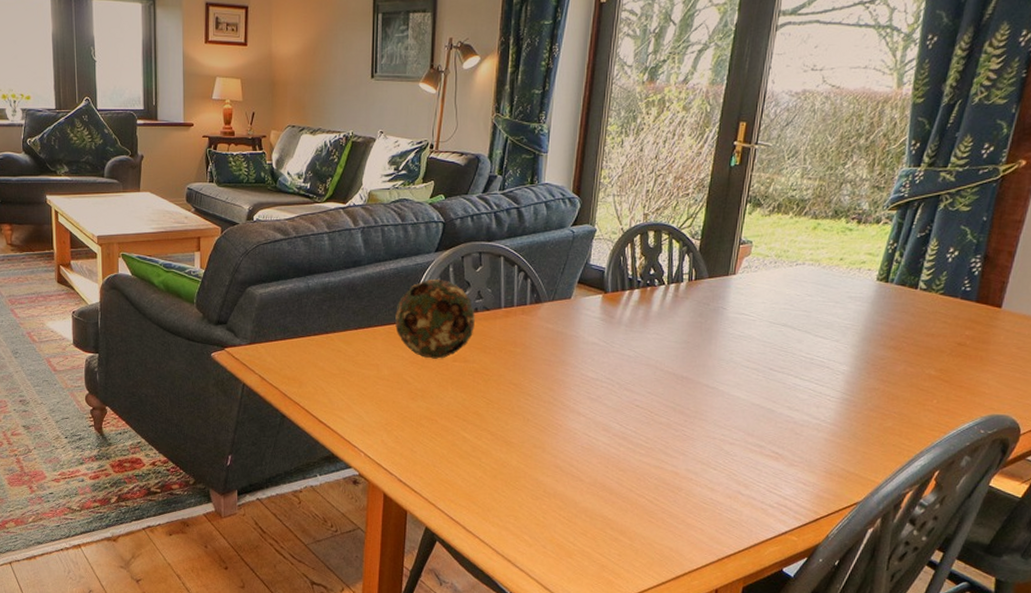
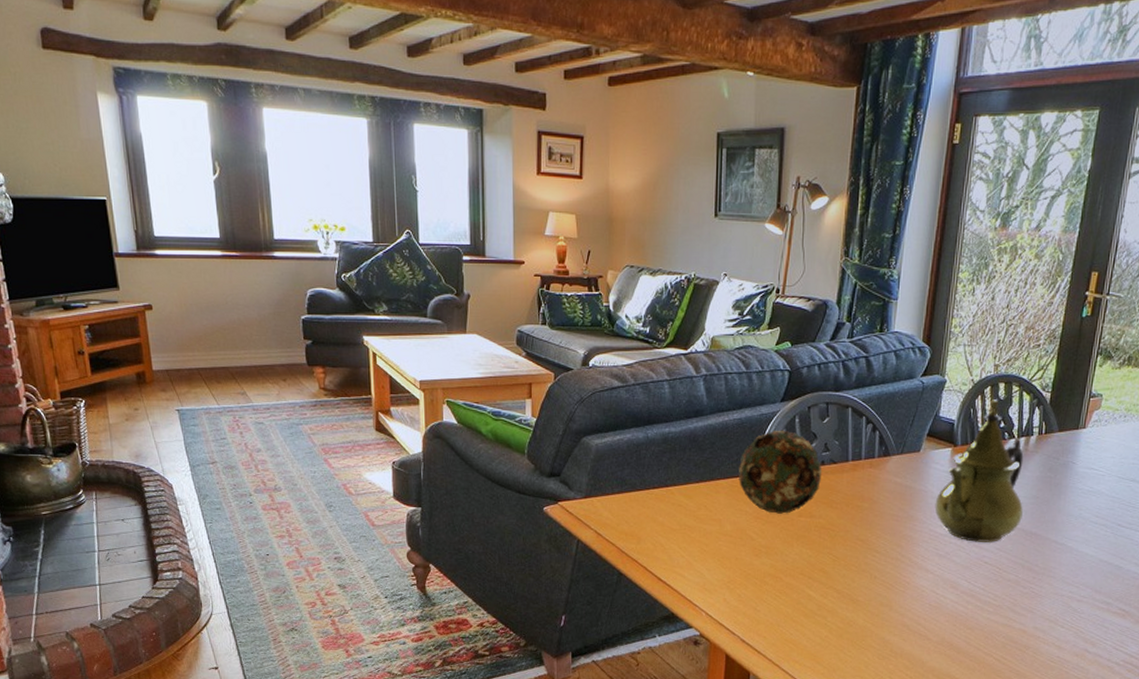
teapot: none [586,247,674,386] -> present [934,399,1024,542]

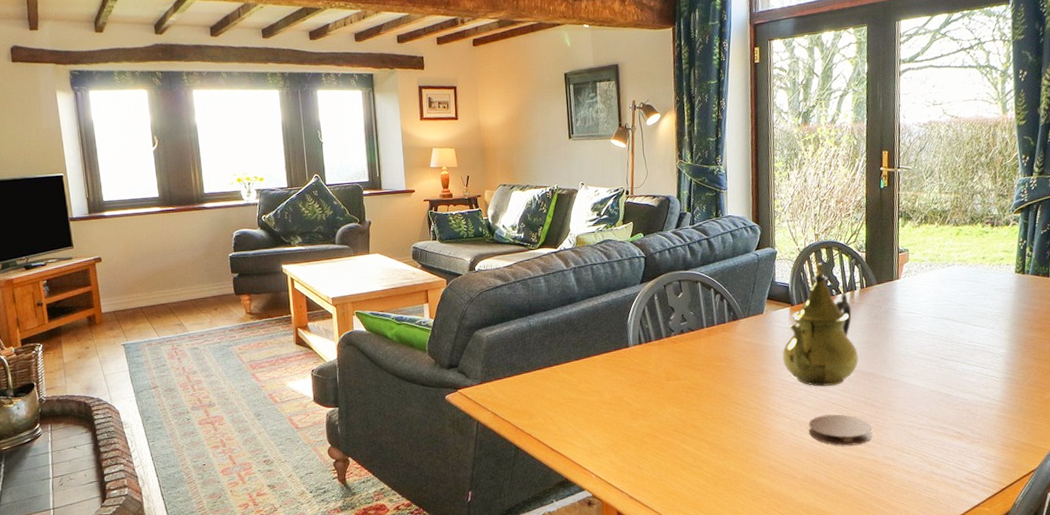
decorative ball: present [739,430,822,514] -> none [611,307,683,380]
coaster: none [953,574,1026,611] -> present [808,414,872,446]

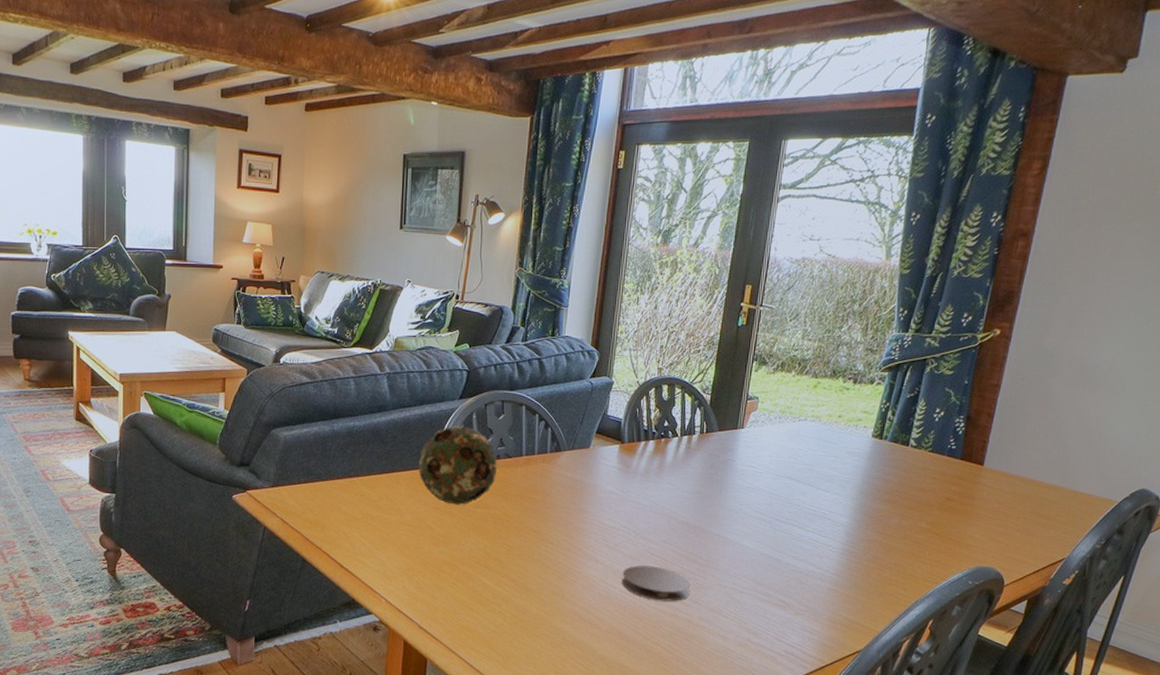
decorative ball: none [611,307,683,380] -> present [419,425,498,505]
teapot: present [782,263,859,387] -> none [604,400,687,535]

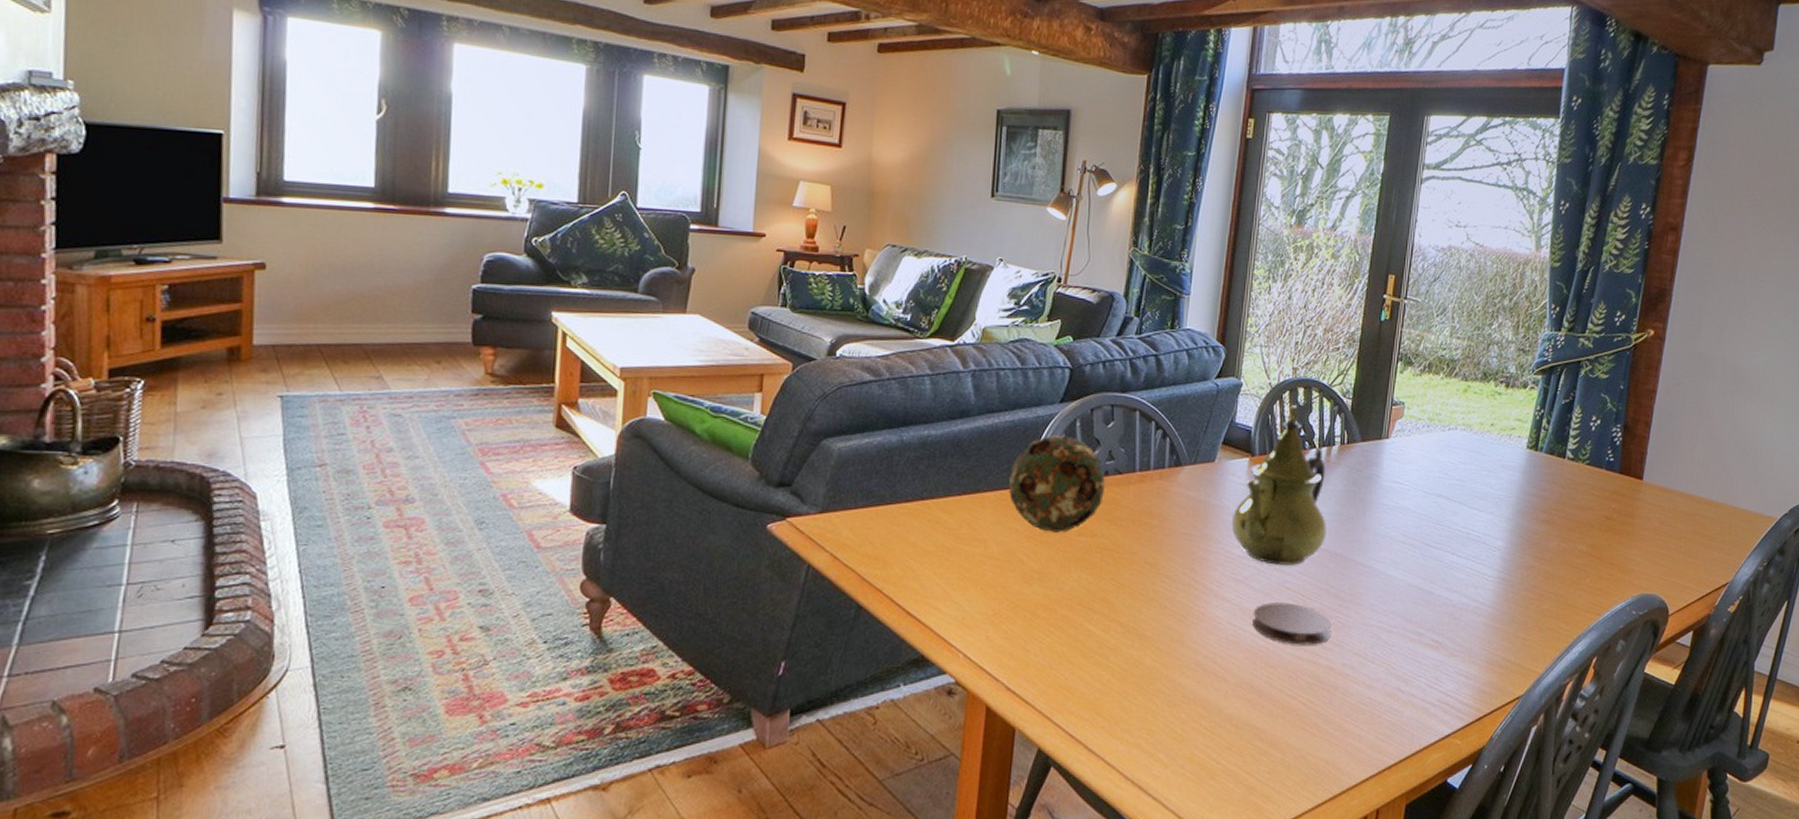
teapot: none [604,400,687,535] -> present [1231,405,1326,565]

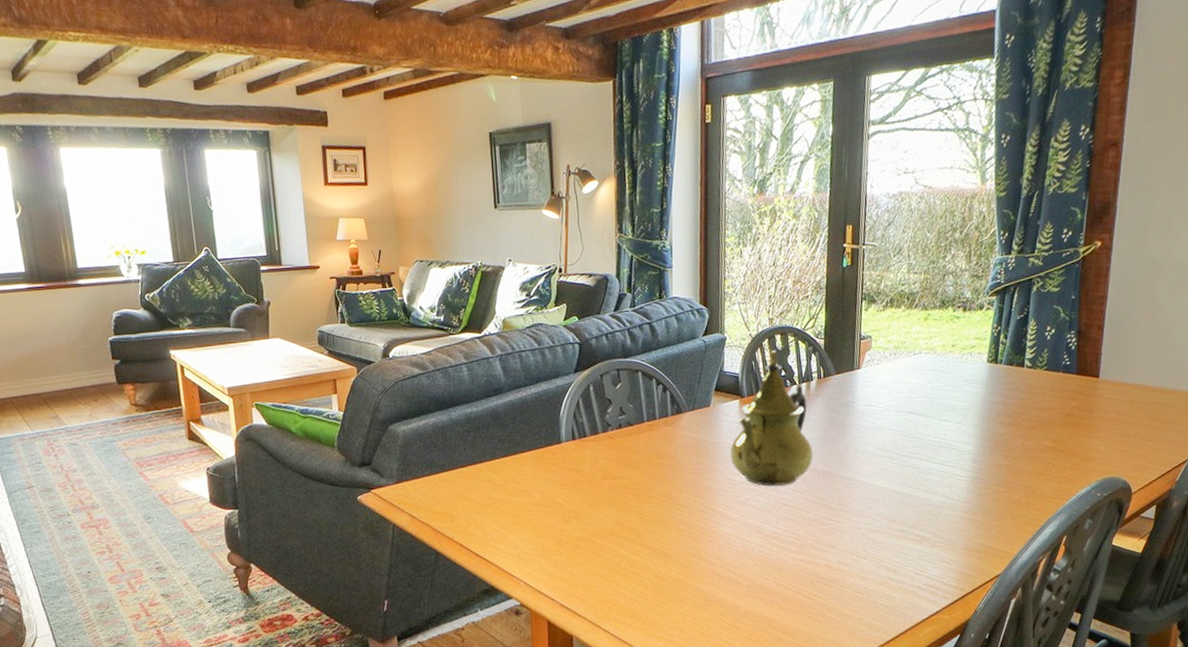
decorative ball: present [1009,434,1106,533] -> none [541,399,621,479]
coaster: present [1252,602,1332,645] -> none [757,516,826,550]

